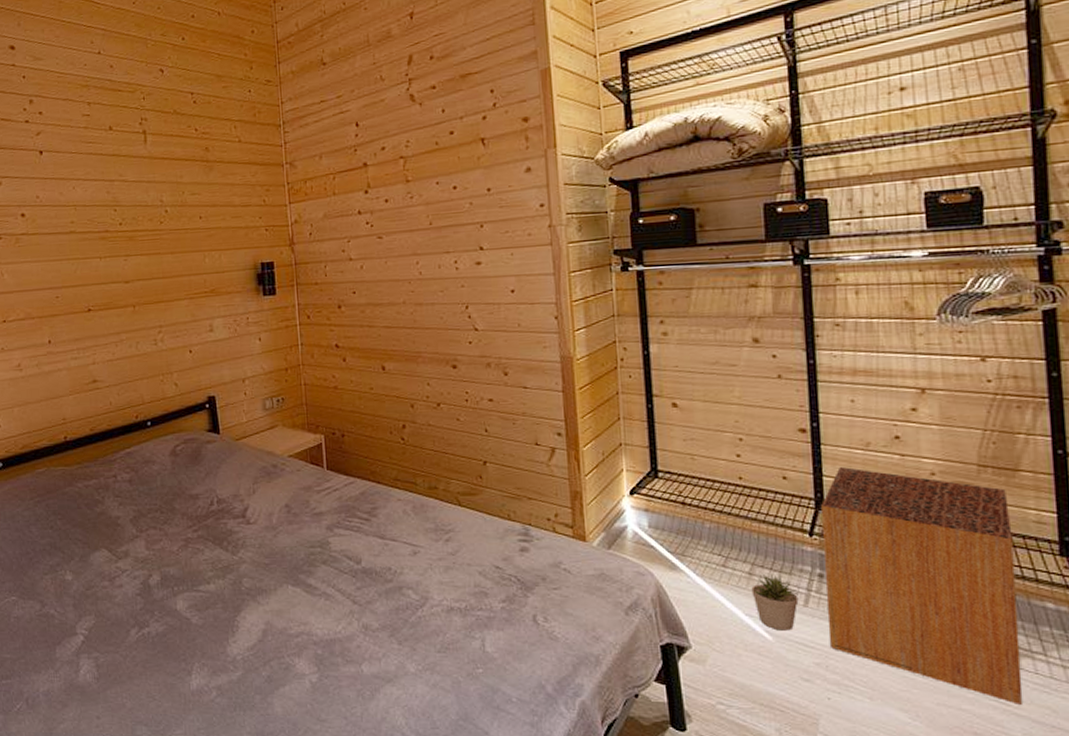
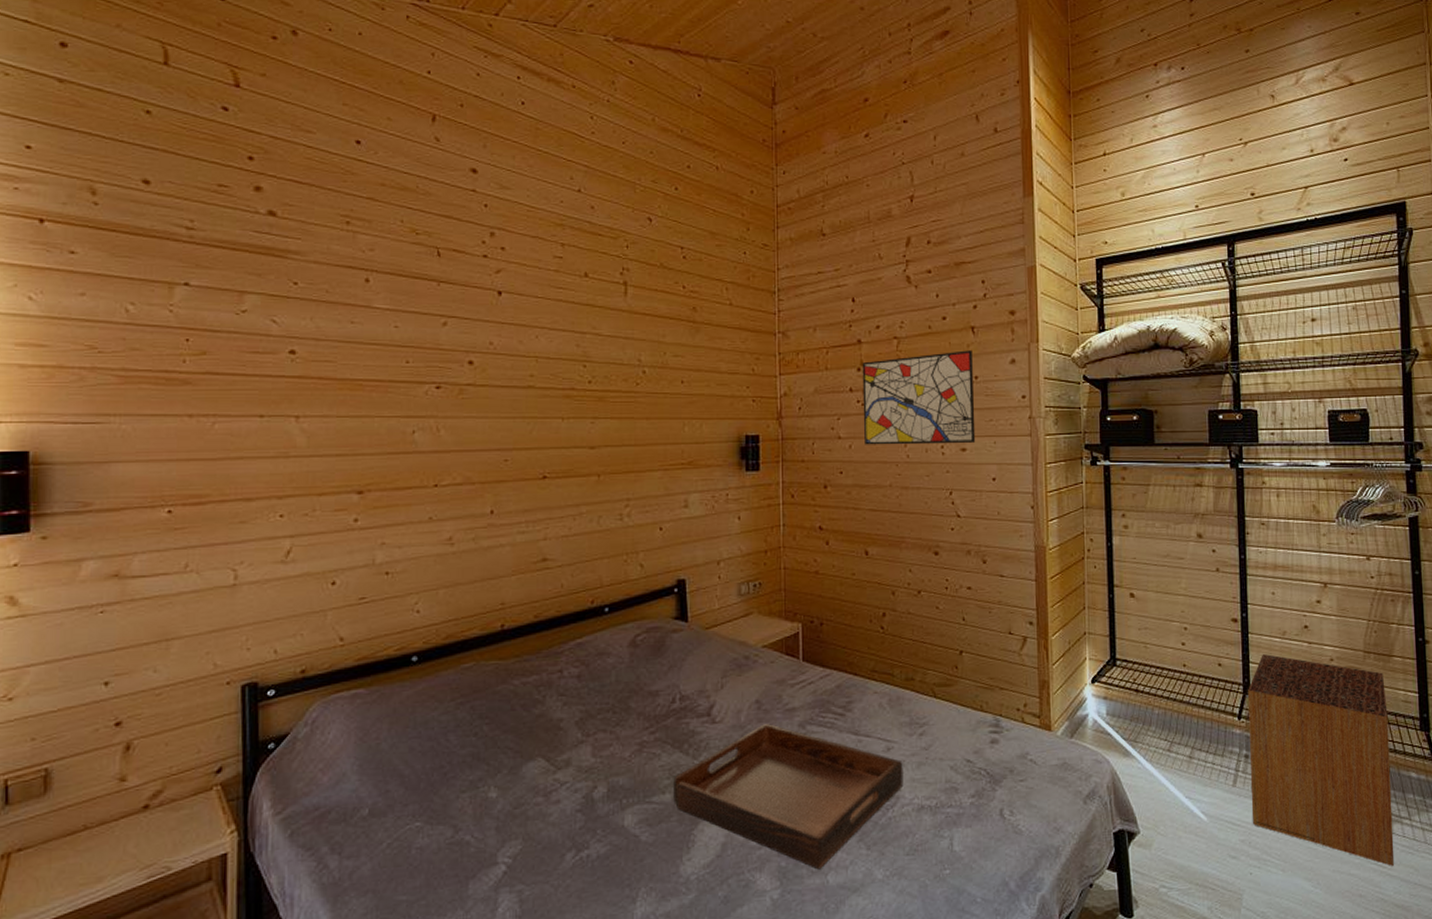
serving tray: none [216,525,432,659] -> present [673,722,904,870]
wall art: none [369,163,491,265] -> present [862,350,976,445]
potted plant: present [751,574,799,631] -> none [1191,756,1229,811]

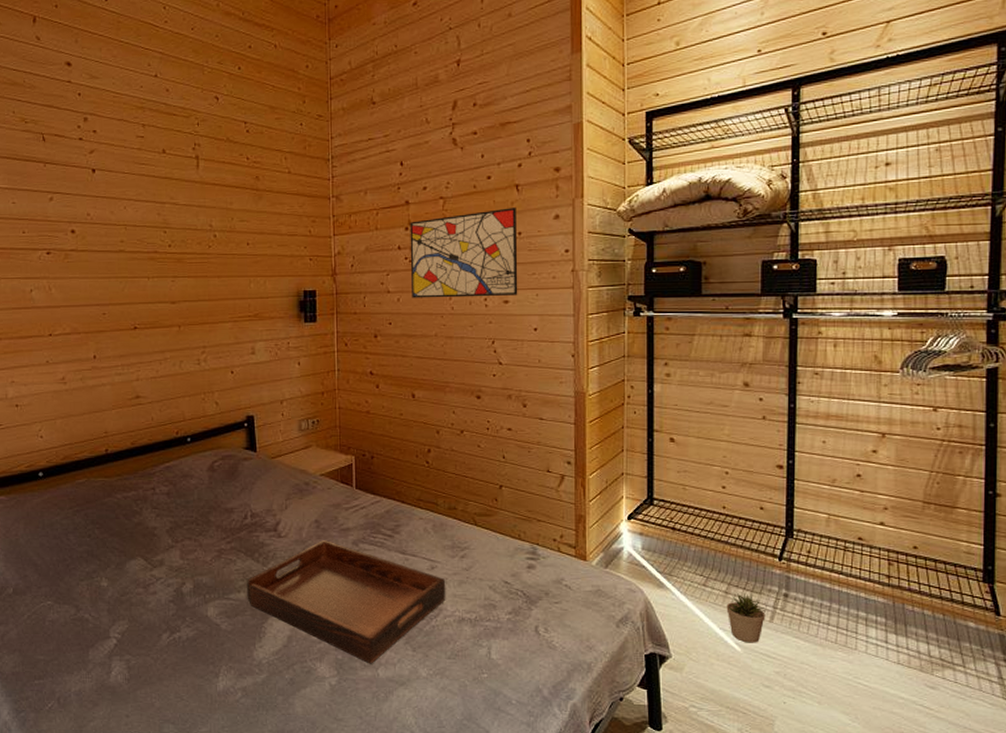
potted plant: none [1191,756,1229,811] -> present [726,593,766,643]
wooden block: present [1248,654,1395,866] -> none [790,500,946,709]

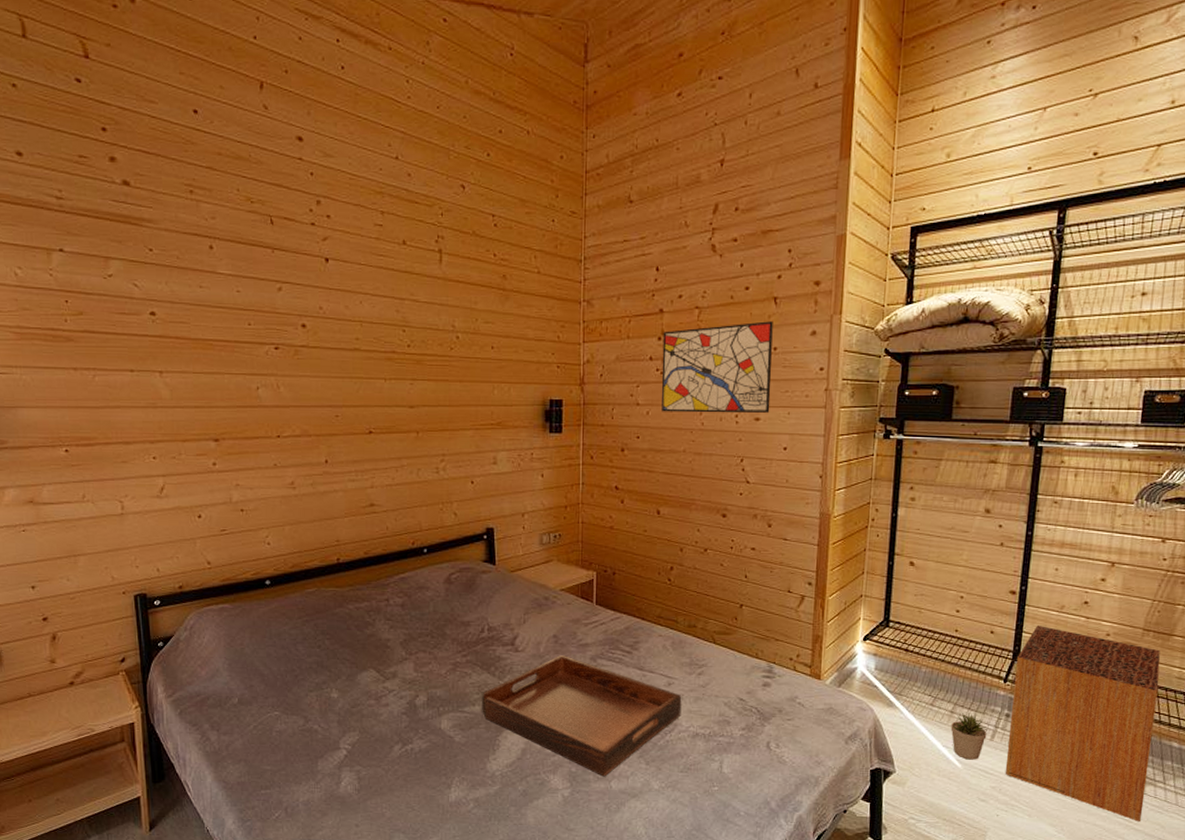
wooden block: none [790,500,946,709] -> present [1006,626,1160,821]

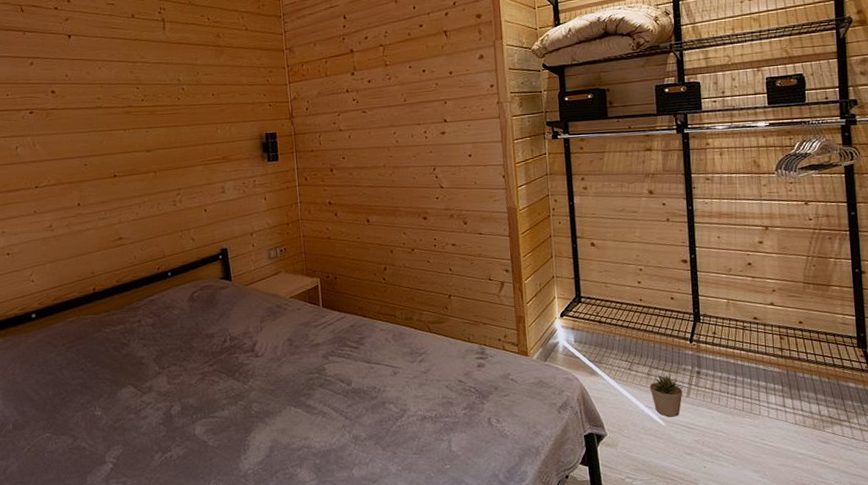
serving tray: present [482,654,682,777] -> none [229,355,409,466]
wall art: present [661,321,773,414] -> none [355,51,453,135]
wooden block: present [1006,626,1160,821] -> none [698,288,835,460]

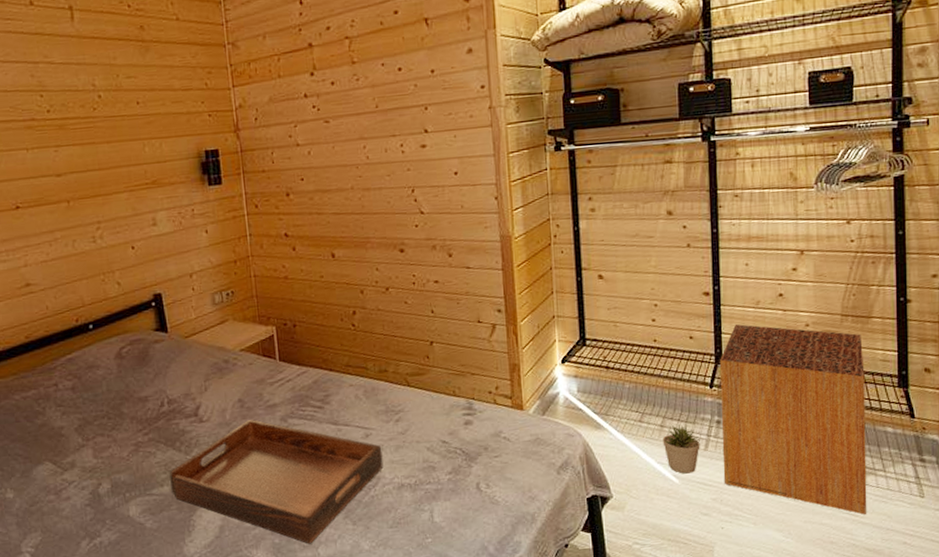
serving tray: none [229,355,409,466] -> present [169,419,384,544]
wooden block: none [698,288,835,460] -> present [720,324,867,515]

